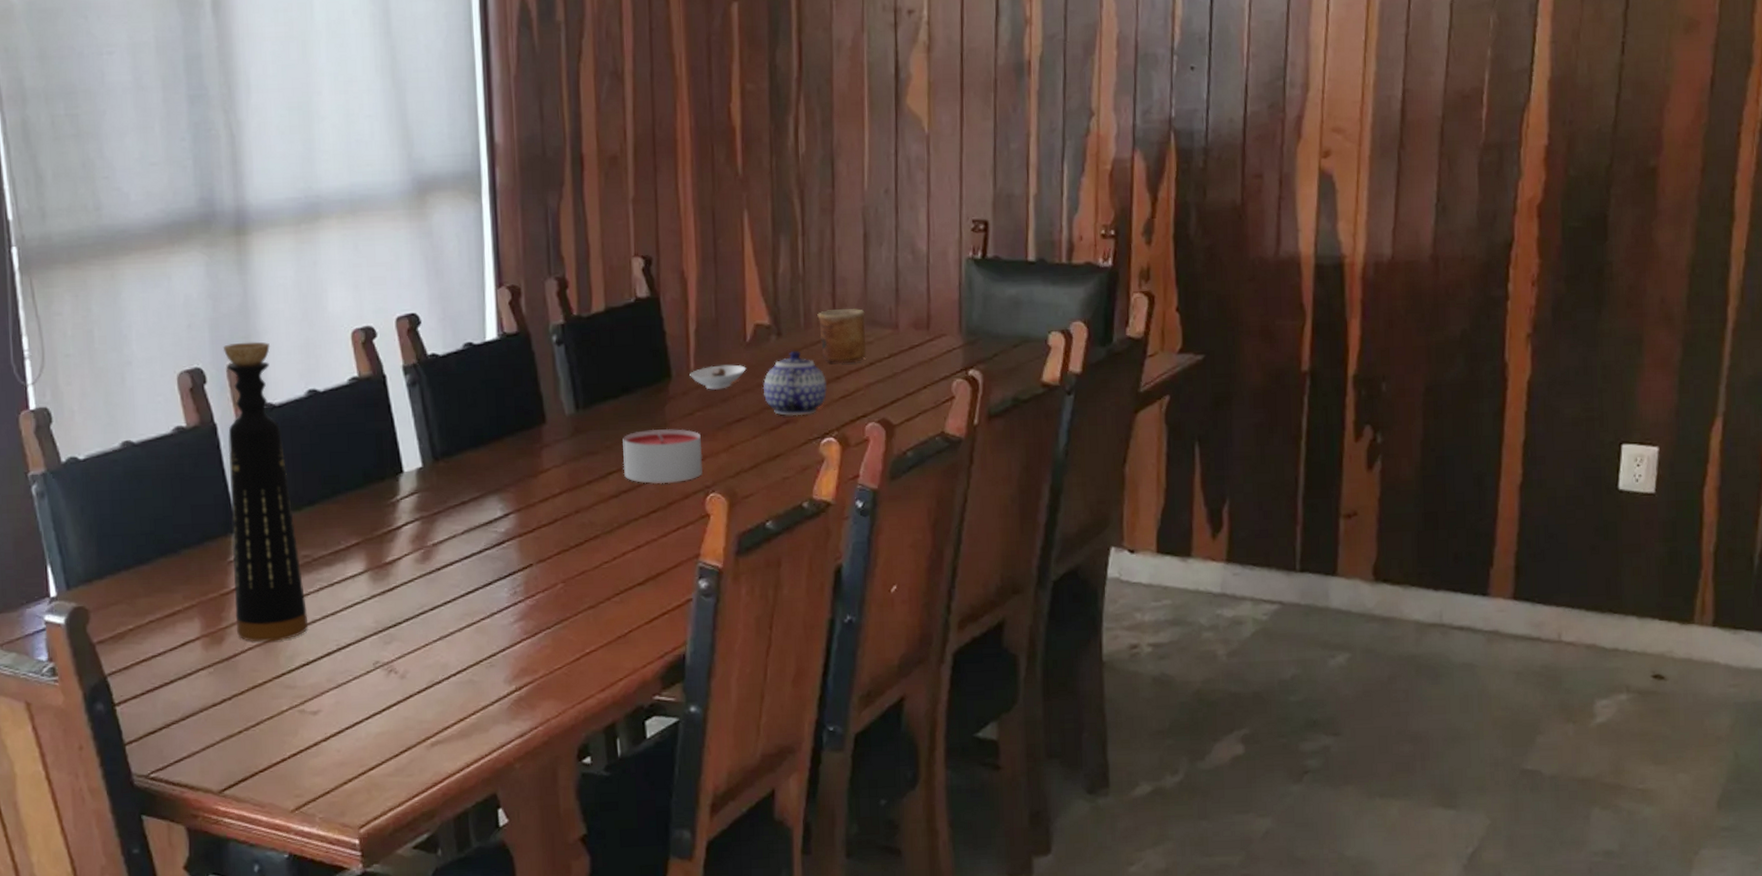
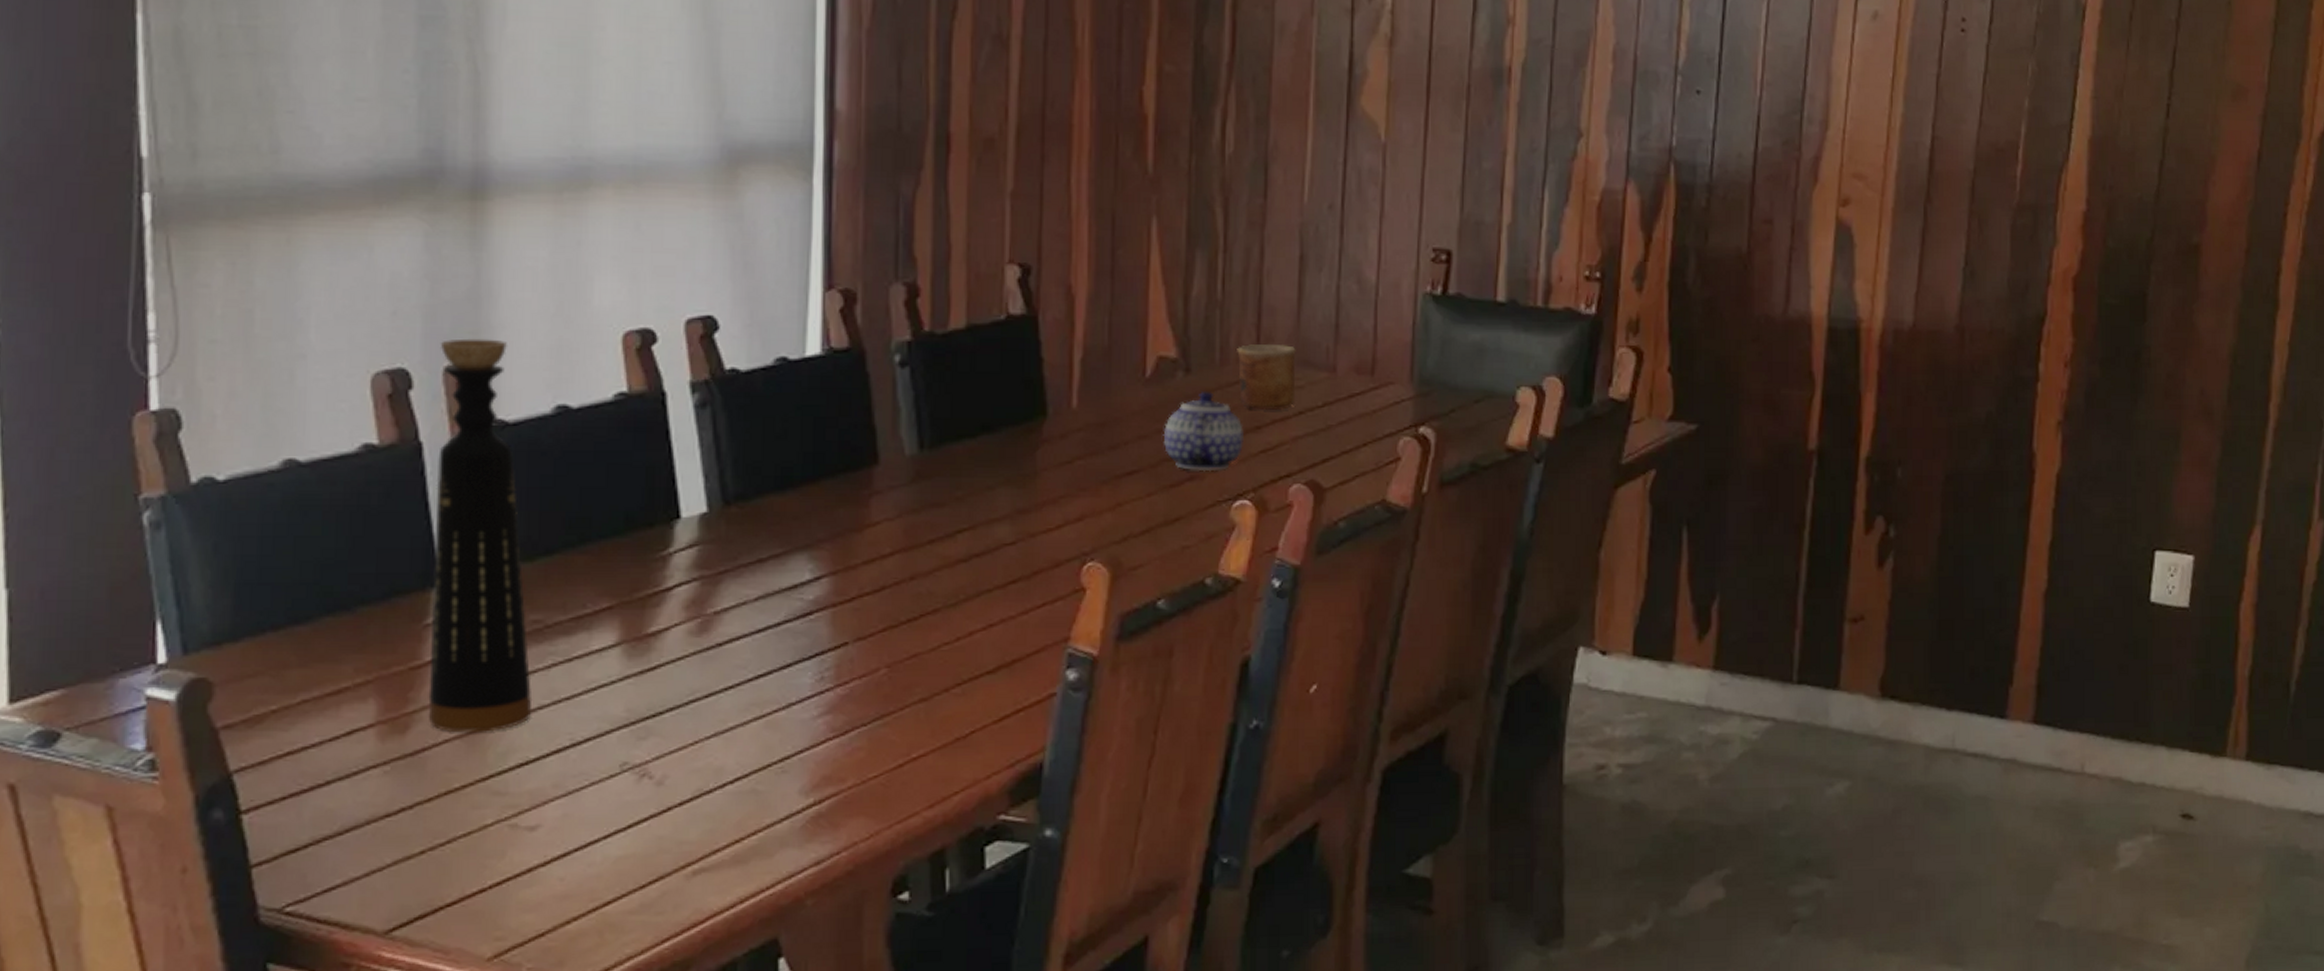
candle: present [623,428,703,484] -> none [976,478,1081,548]
saucer: present [690,364,746,390] -> none [1071,404,1144,434]

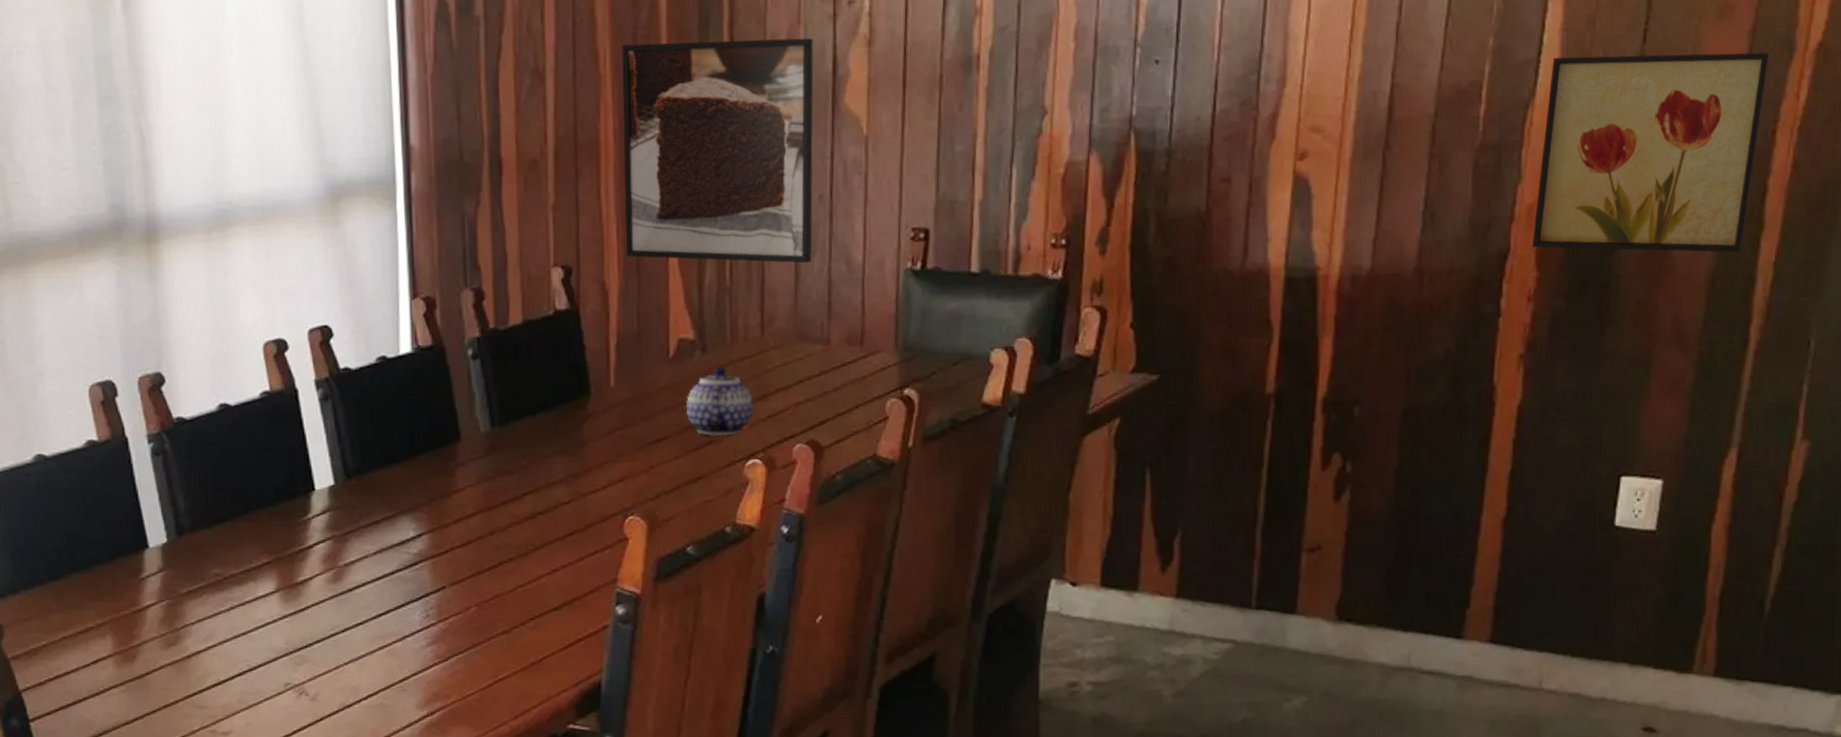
bottle: present [428,338,533,733] -> none [134,353,220,661]
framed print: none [1098,17,1327,280] -> present [622,38,814,264]
cup: present [1237,344,1296,411] -> none [744,323,795,382]
wall art: none [2067,124,2279,330] -> present [1531,52,1770,253]

